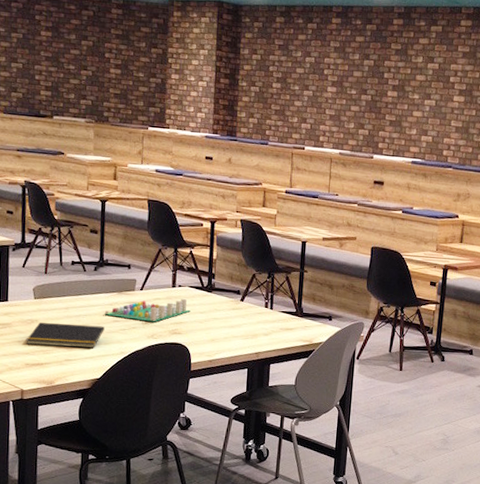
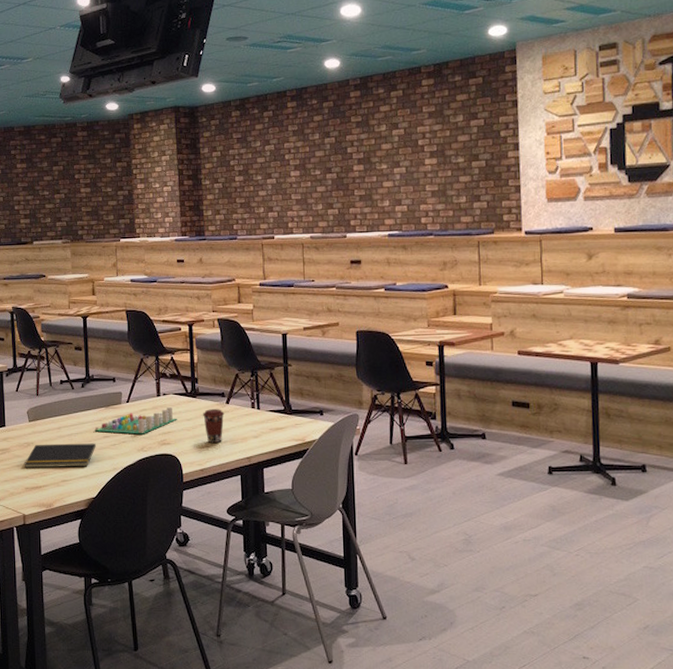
coffee cup: none [217,304,238,337] -> present [203,409,225,443]

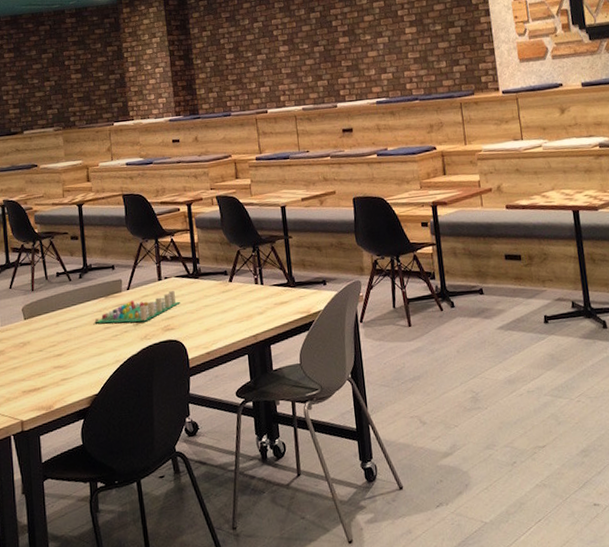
notepad: present [24,443,96,468] -> none [20,336,97,370]
coffee cup: present [203,409,225,443] -> none [206,288,228,324]

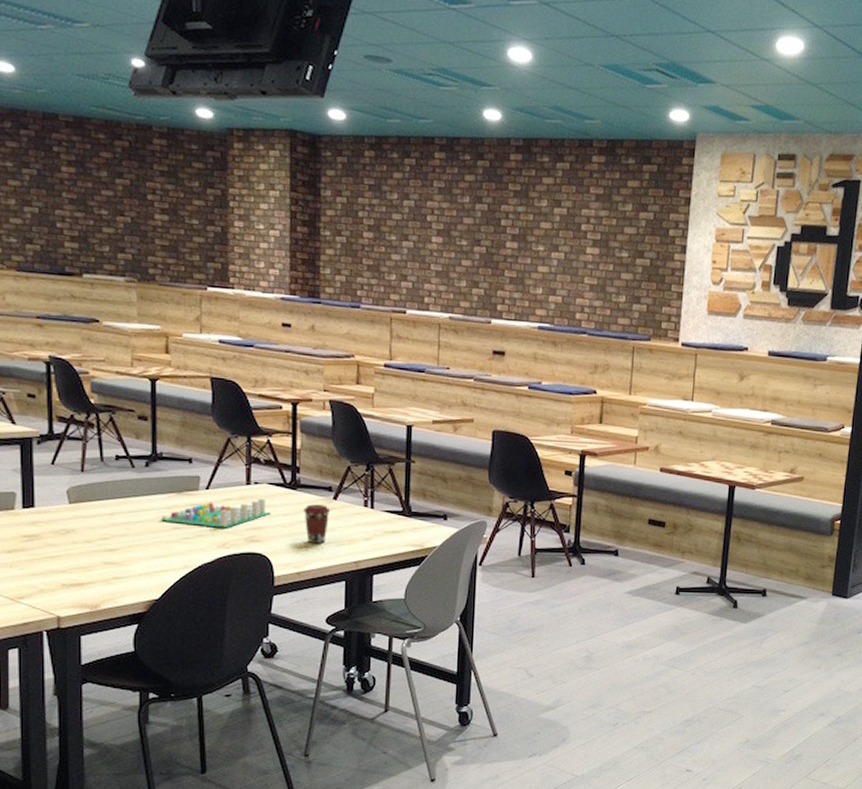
coffee cup: none [206,288,228,324] -> present [304,504,331,543]

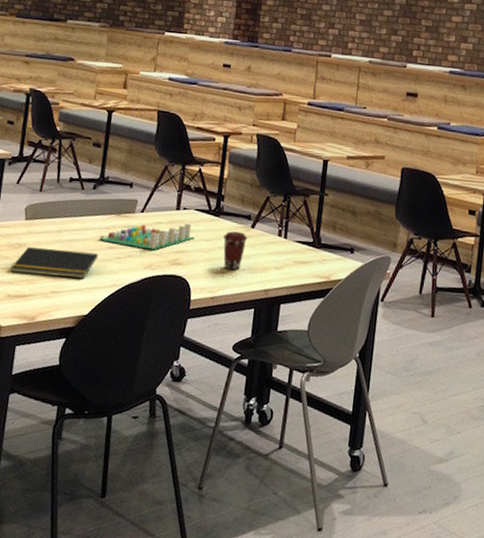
notepad: none [60,532,162,563] -> present [10,247,98,279]

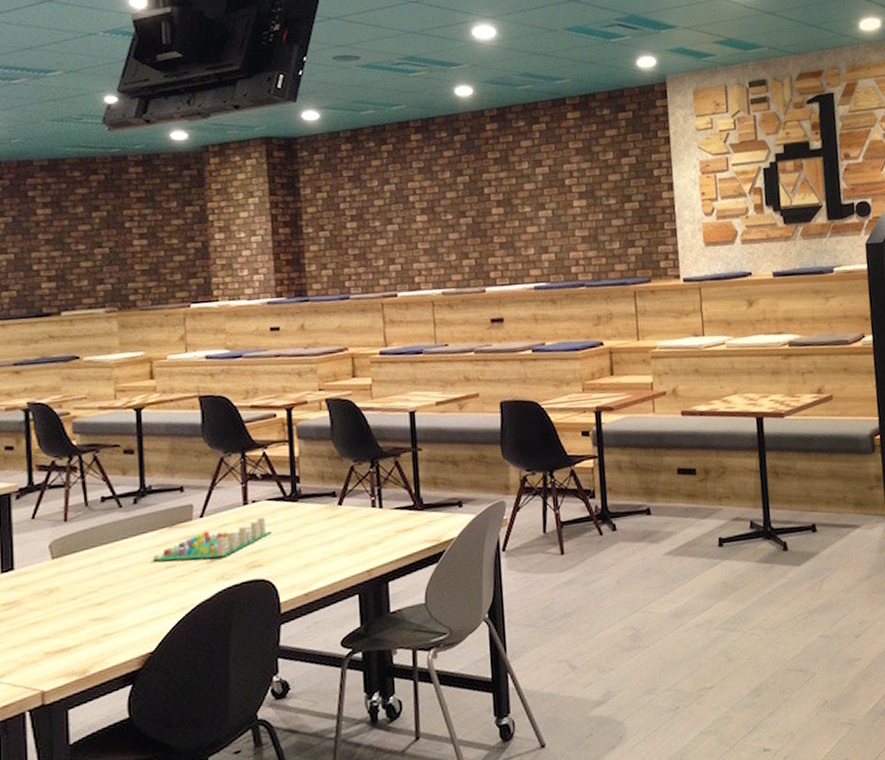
notepad: present [10,247,98,279] -> none [43,577,155,625]
coffee cup: present [223,231,248,270] -> none [307,513,336,558]

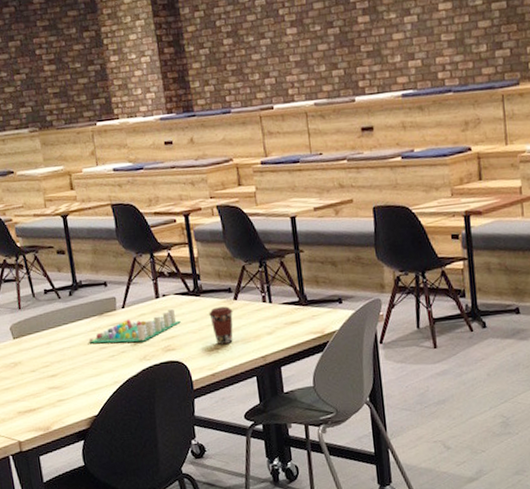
coffee cup: none [307,513,336,558] -> present [209,306,233,344]

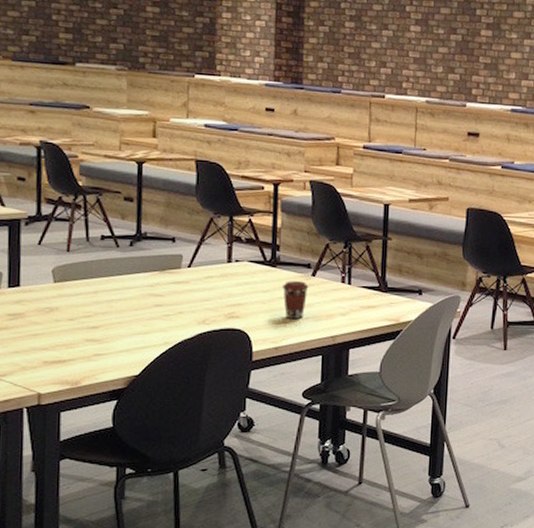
board game: present [88,308,181,344] -> none [143,275,251,305]

